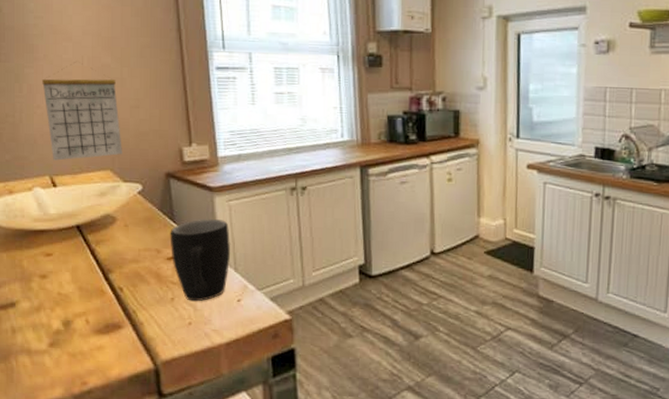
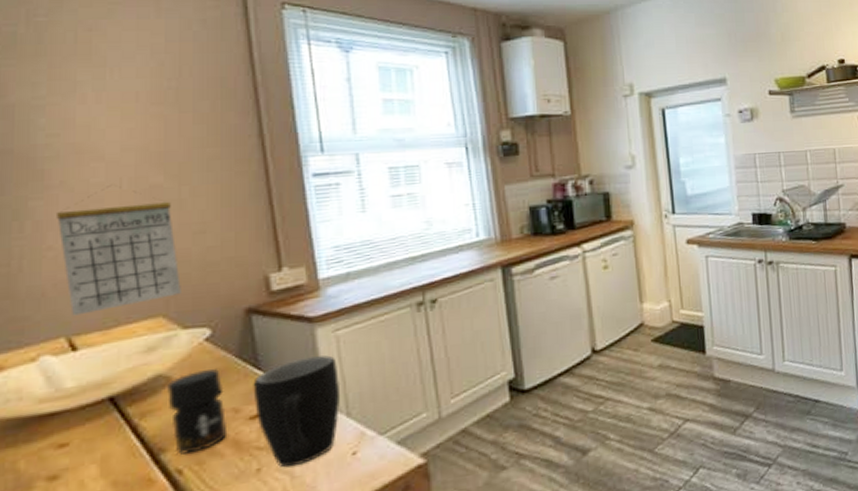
jar: none [113,216,152,277] -> present [167,369,228,455]

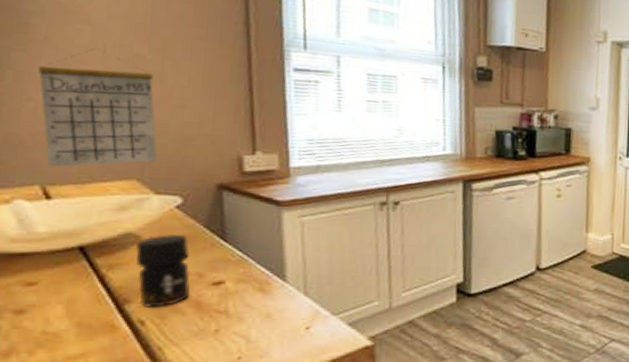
mug: present [253,355,340,468] -> none [218,237,300,332]

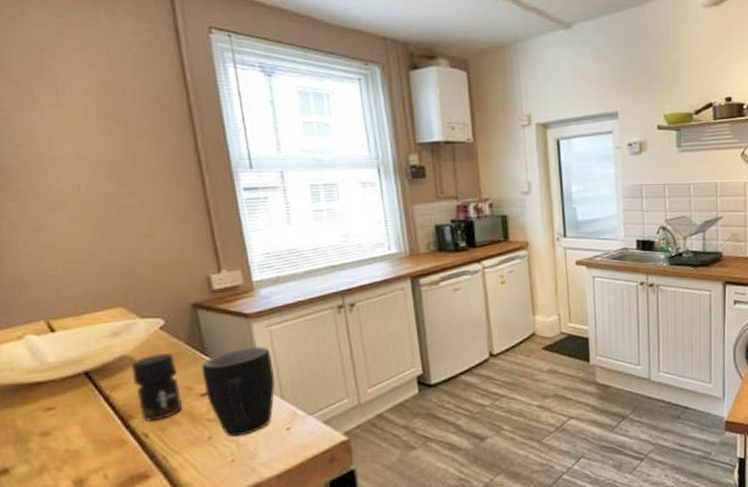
calendar: present [39,48,157,167] -> none [28,192,137,303]
mug: none [218,237,300,332] -> present [201,347,275,437]

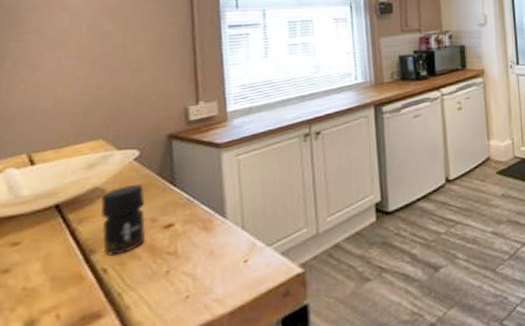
mug: present [201,347,275,437] -> none [168,176,238,271]

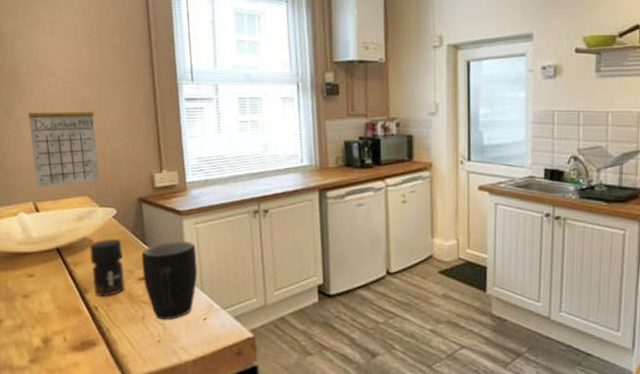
calendar: none [30,32,119,136] -> present [28,96,99,188]
mug: none [168,176,238,271] -> present [141,241,197,320]

